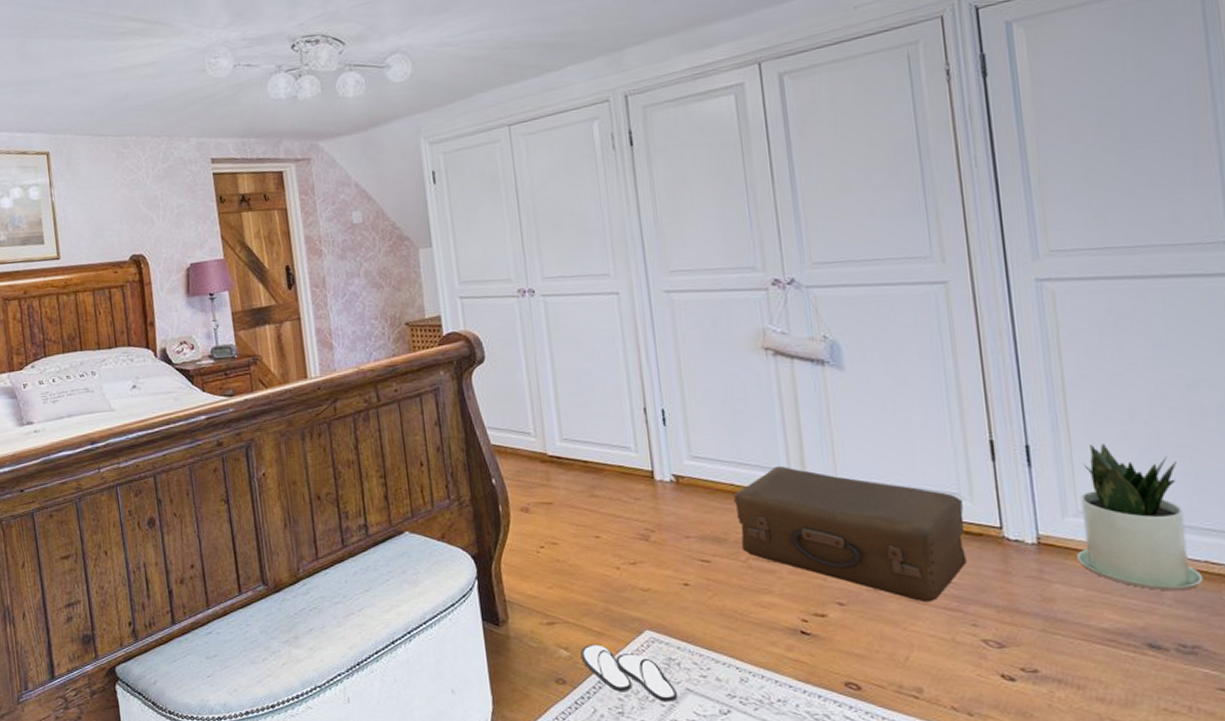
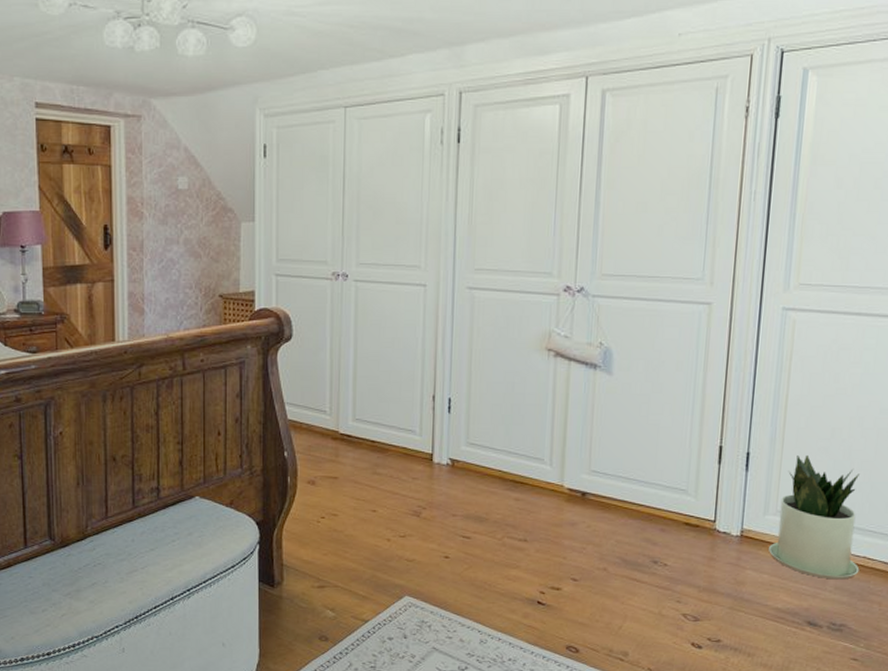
slippers: present [581,644,678,702] -> none [345,607,425,659]
suitcase: present [733,465,967,603] -> none [499,456,688,581]

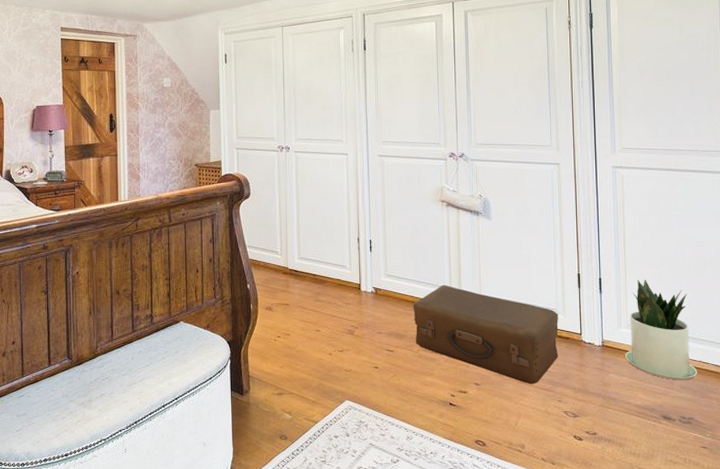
suitcase: none [499,456,688,581] -> present [413,284,559,385]

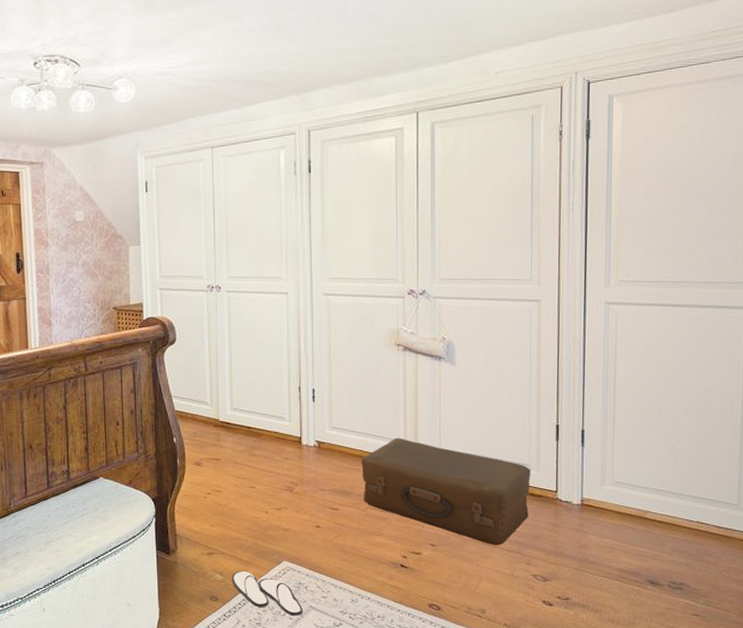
slippers: none [300,410,364,453] -> present [232,571,303,616]
planter: present [625,279,698,380] -> none [608,431,694,543]

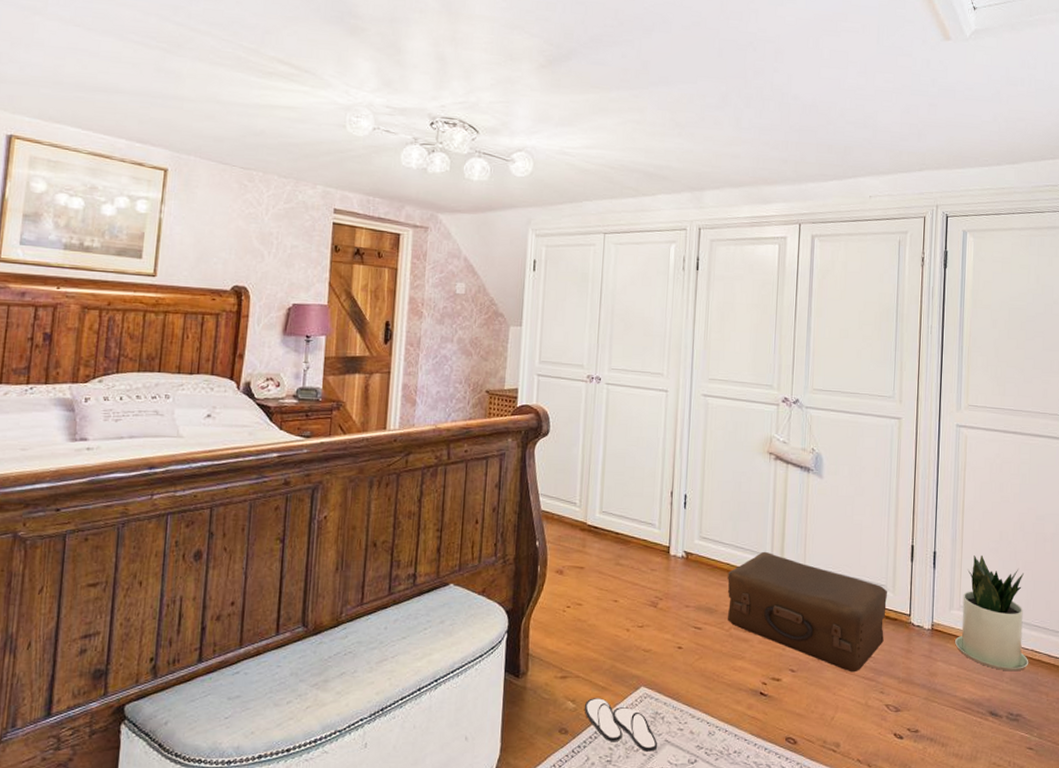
planter: none [608,431,694,543] -> present [955,555,1029,672]

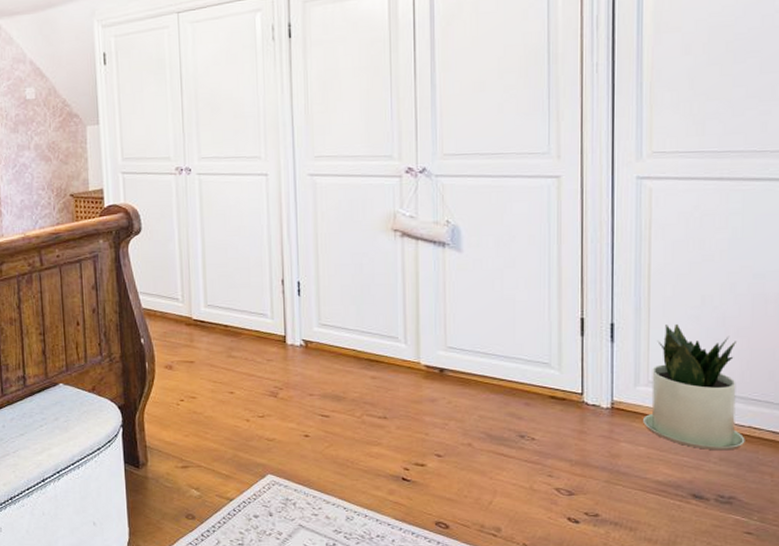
slippers: present [585,698,658,752] -> none [210,486,292,536]
suitcase: present [727,551,887,672] -> none [355,334,551,456]

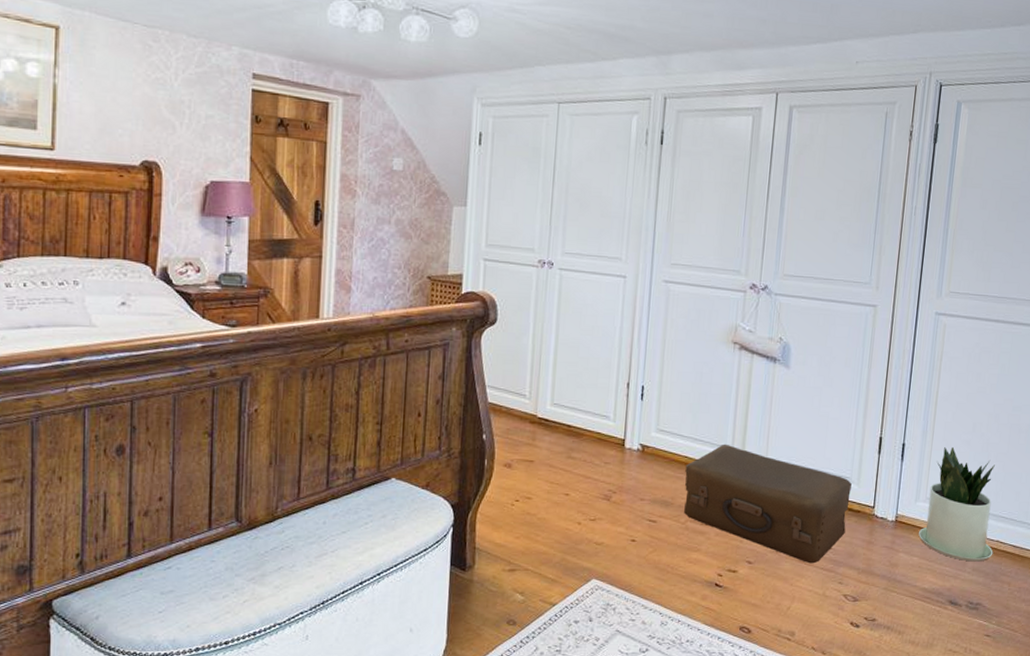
suitcase: none [355,334,551,456] -> present [684,444,852,564]

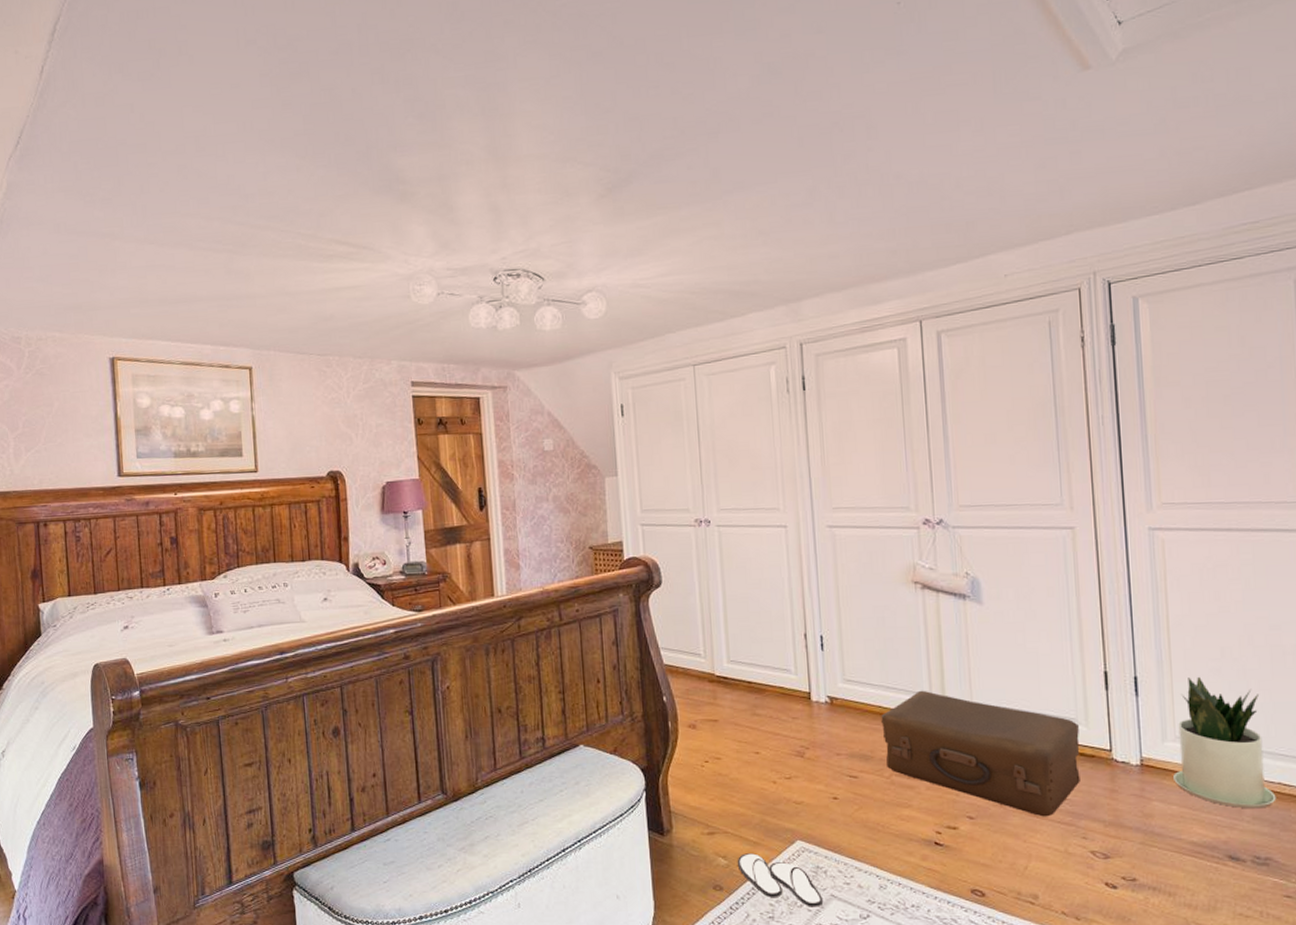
slippers: none [534,590,609,642] -> present [738,853,824,907]

